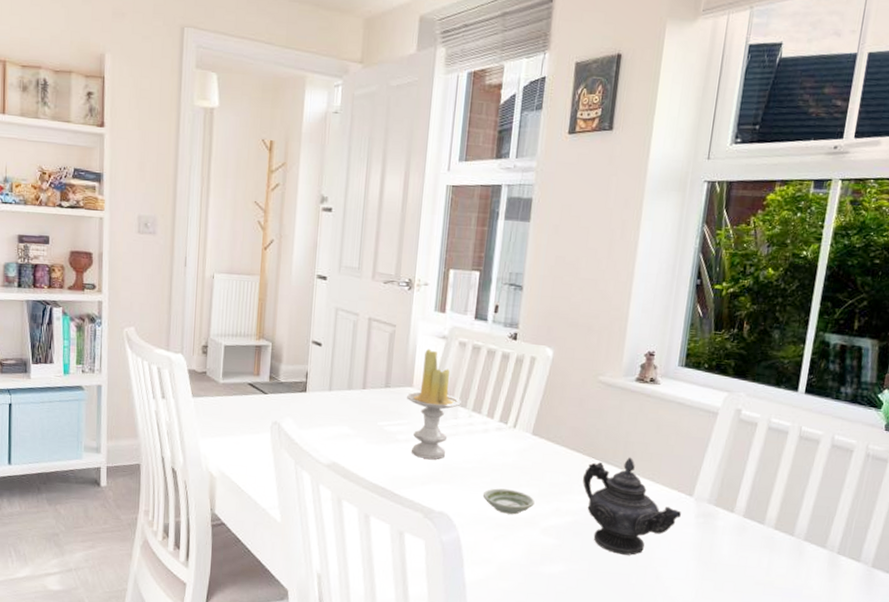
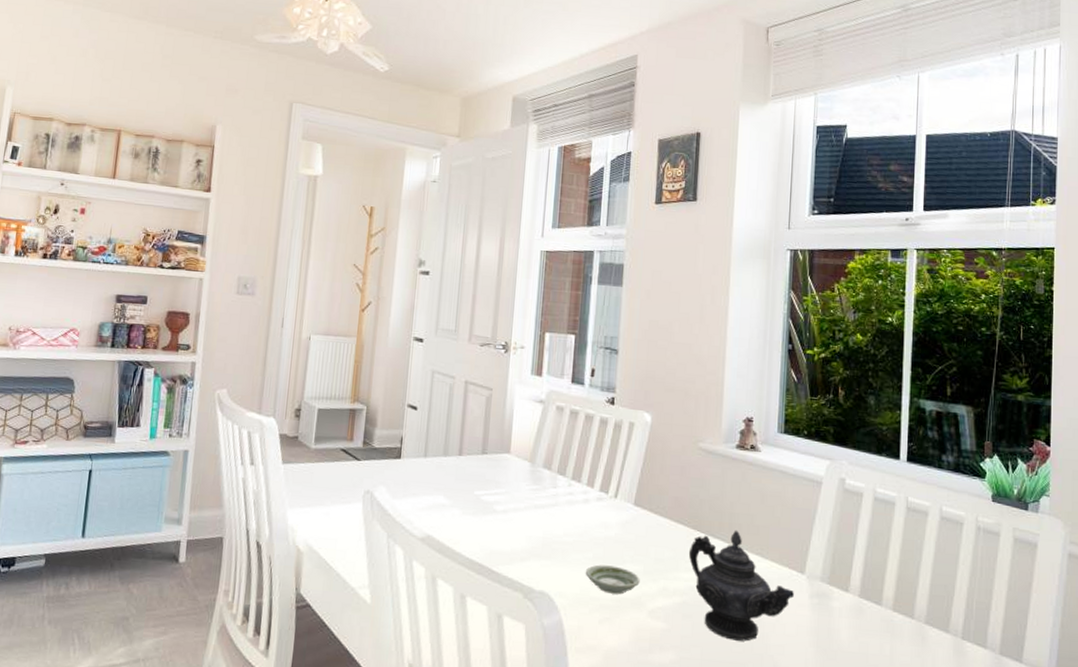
candle: present [407,348,461,460] -> none [504,413,560,532]

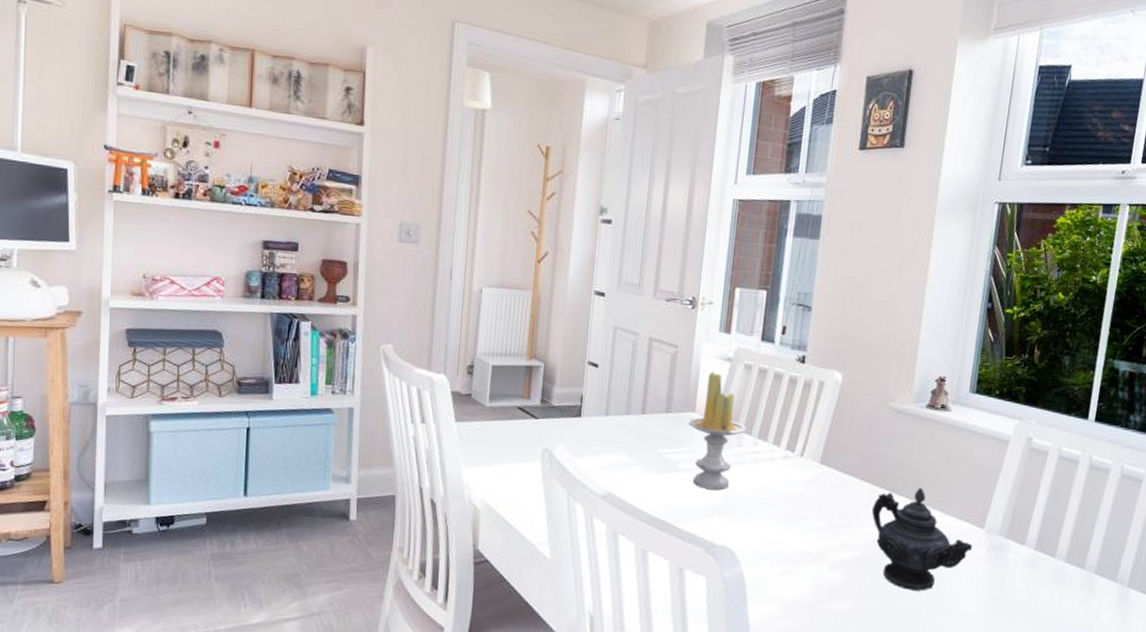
candle: none [504,413,560,532] -> present [689,371,747,490]
saucer: present [585,564,640,595] -> none [768,521,822,549]

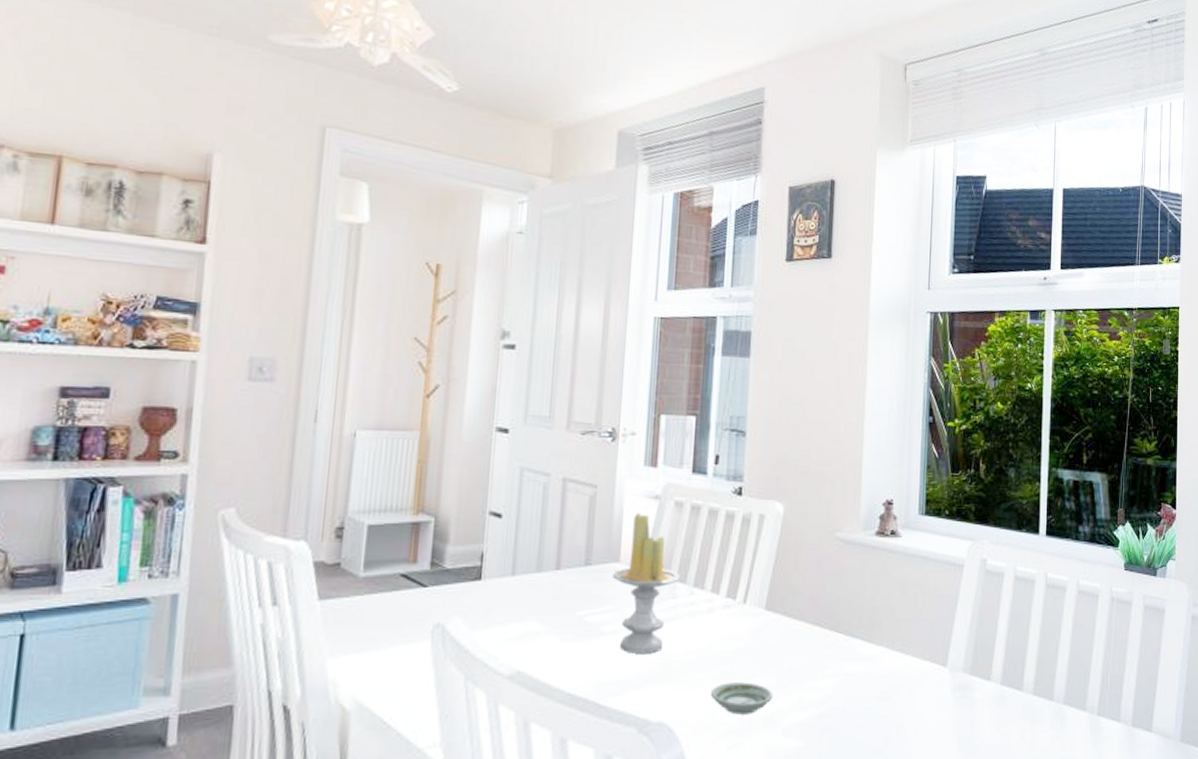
saucer: none [768,521,822,549] -> present [710,682,773,715]
teapot: present [872,487,972,591] -> none [826,626,936,749]

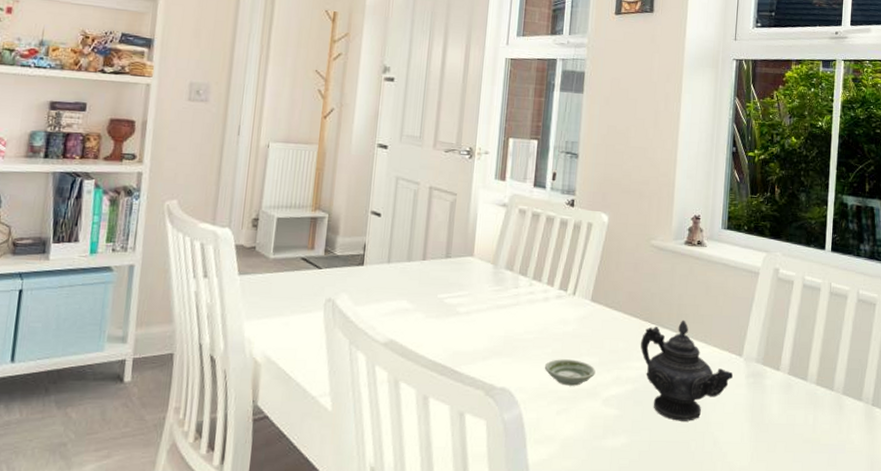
candle: present [613,512,680,653] -> none [468,217,522,332]
teapot: none [826,626,936,749] -> present [641,319,733,421]

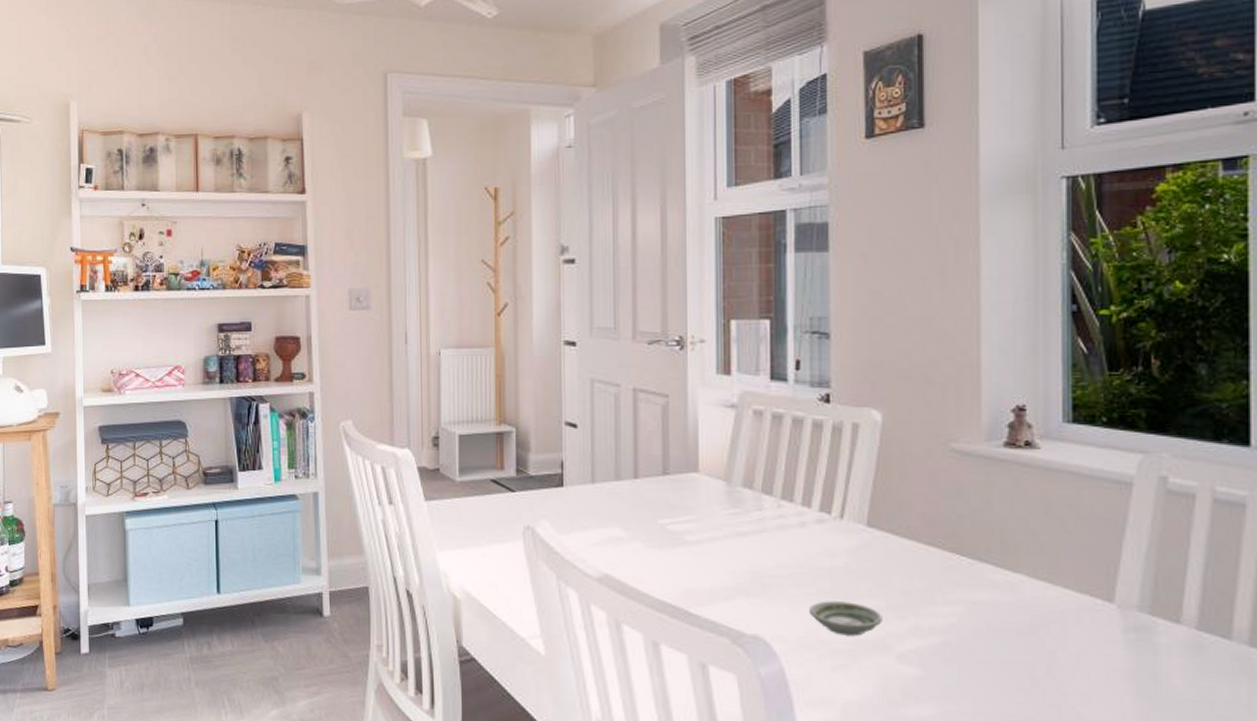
teapot: present [641,319,733,421] -> none [948,550,1100,689]

